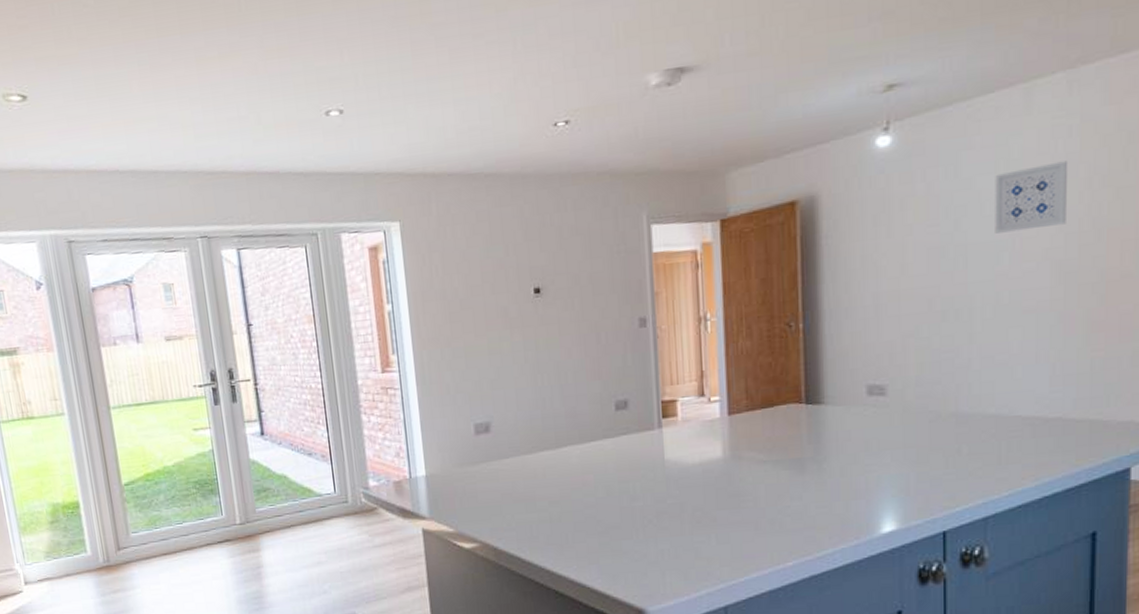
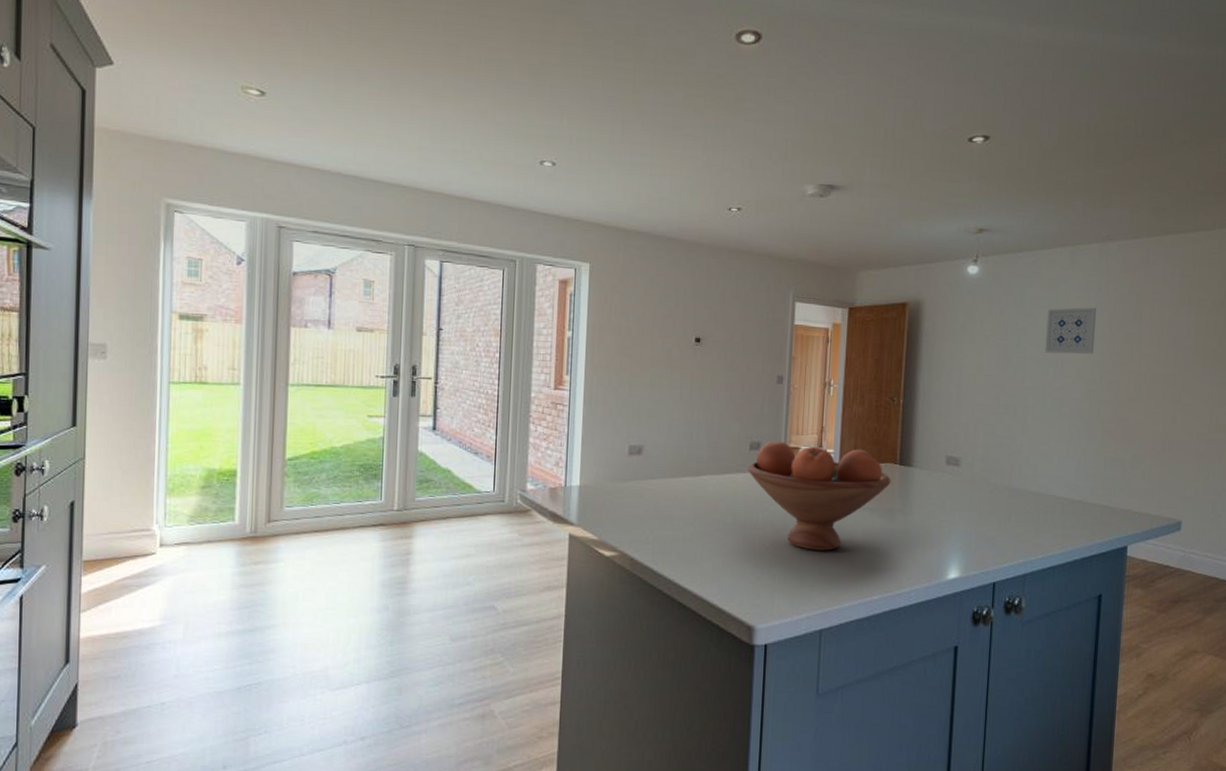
fruit bowl: none [616,391,797,518] -> present [748,441,891,551]

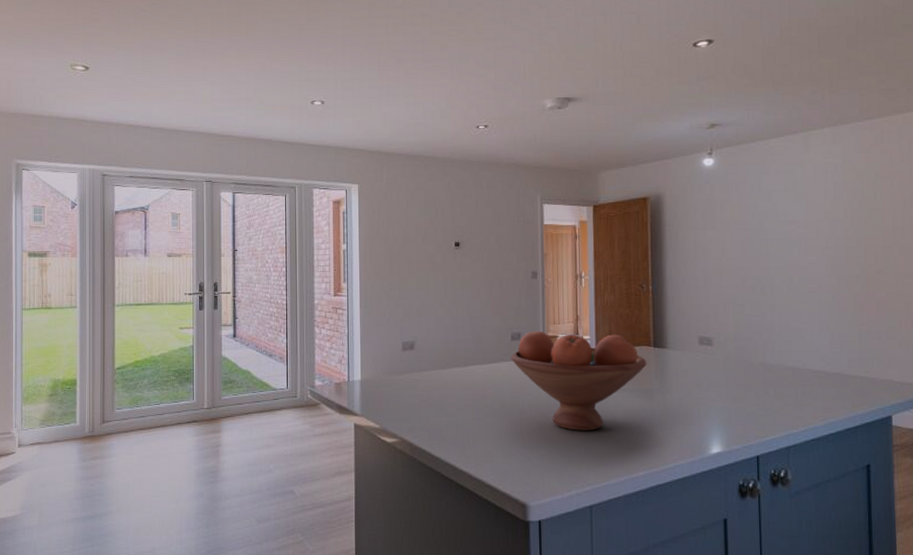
wall art: present [1045,307,1097,354] -> none [786,188,836,234]

